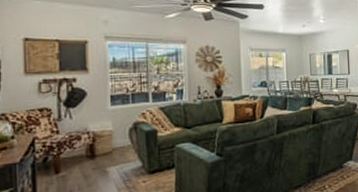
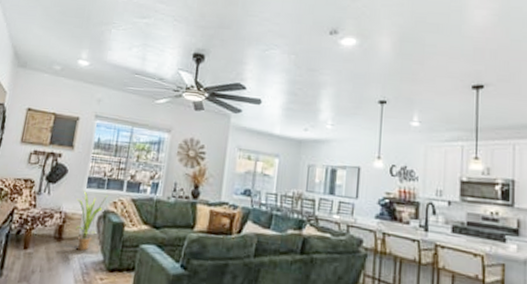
house plant: none [103,108,136,162] -> present [75,191,109,251]

